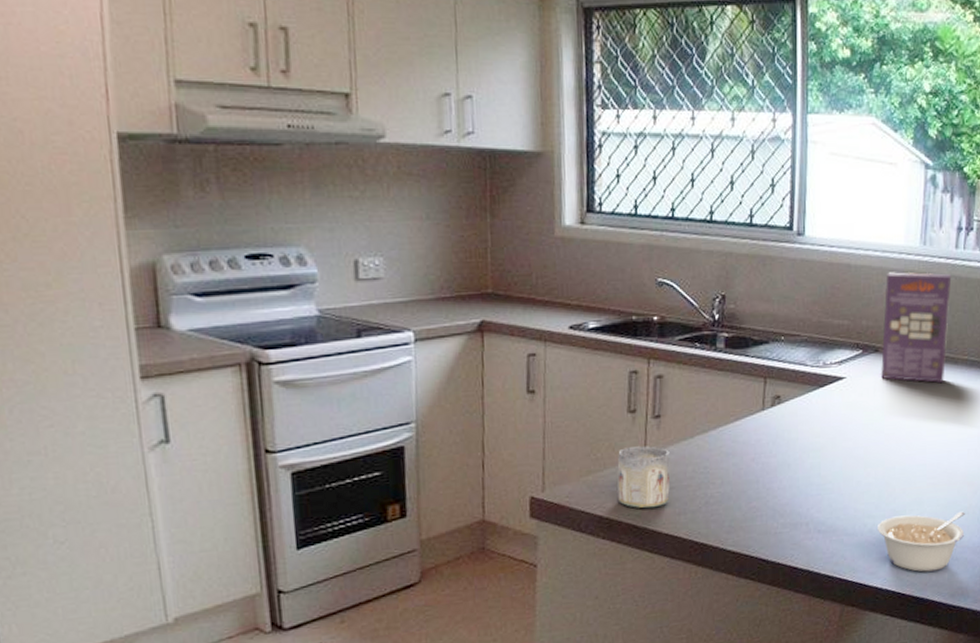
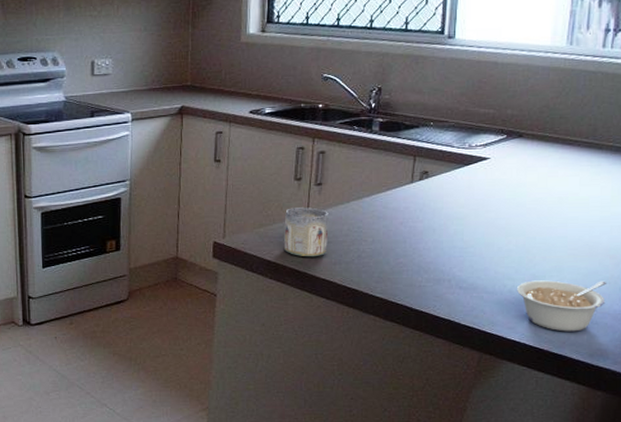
cereal box: present [880,272,952,383] -> none [523,68,598,165]

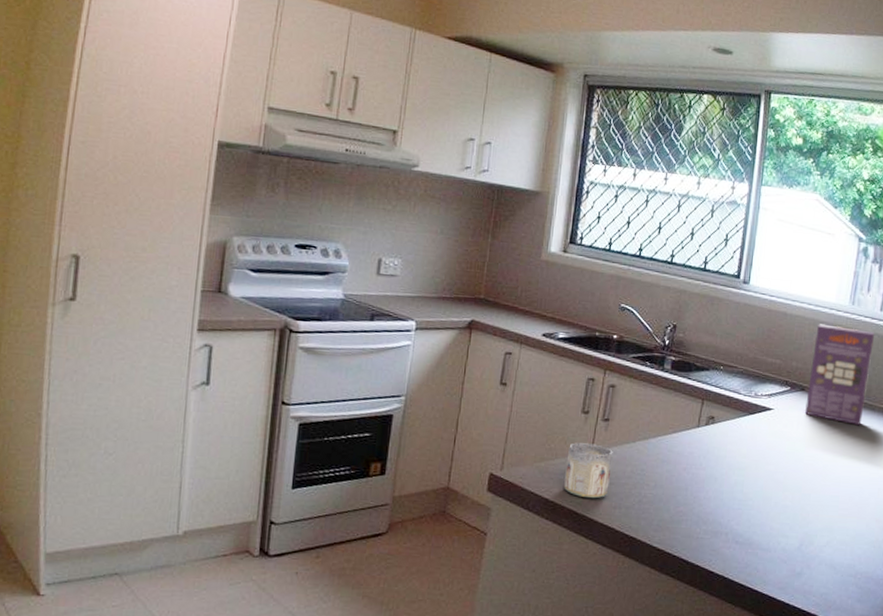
legume: present [517,280,607,332] -> none [790,539,872,596]
cereal box: none [523,68,598,165] -> present [804,324,875,425]

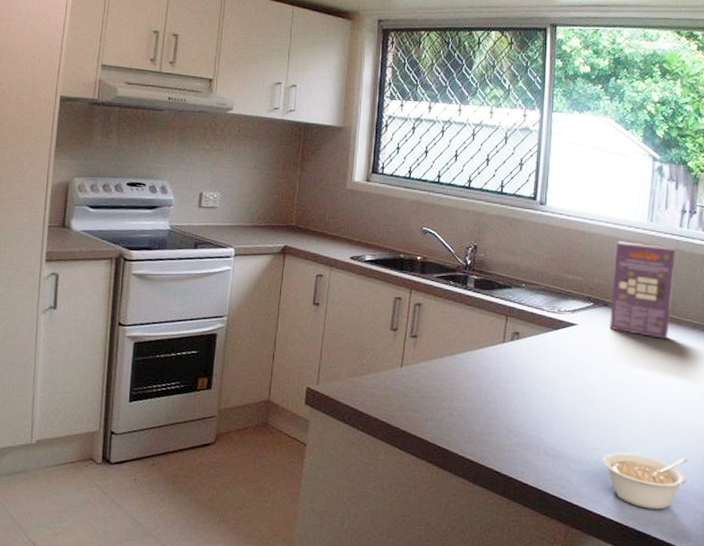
mug: present [564,442,613,499] -> none [377,358,422,412]
legume: none [790,539,872,596] -> present [603,452,688,510]

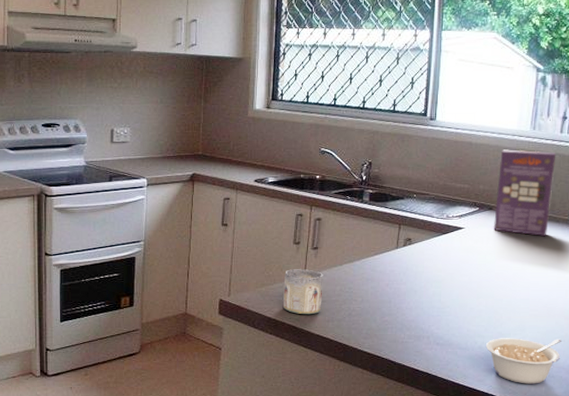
mug: none [377,358,422,412] -> present [283,269,323,315]

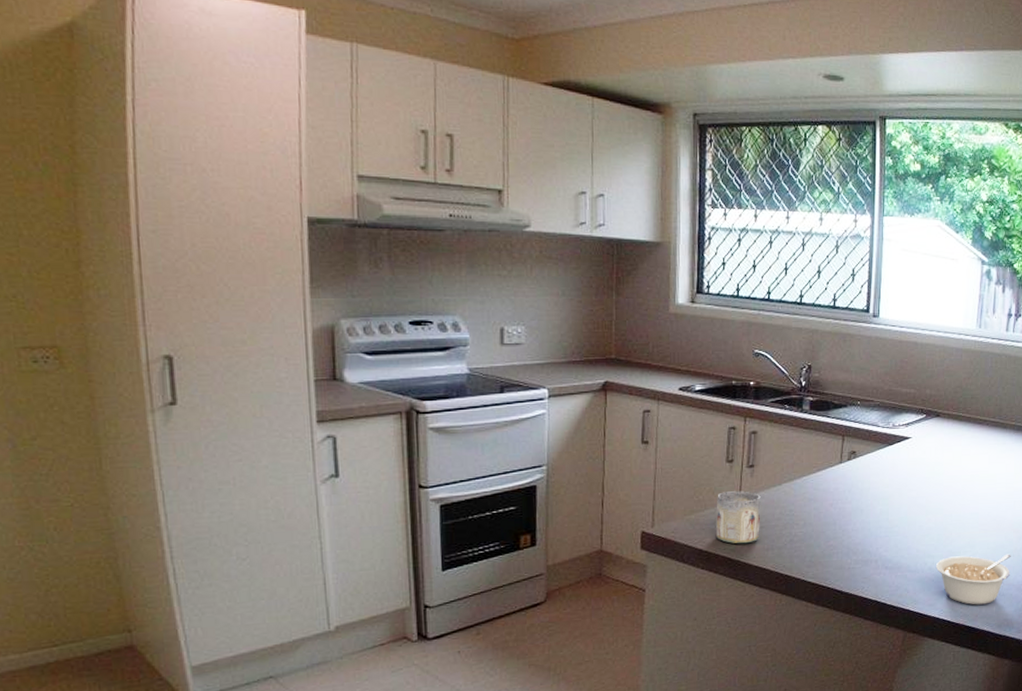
cereal box: present [493,149,556,236] -> none [940,350,1003,444]

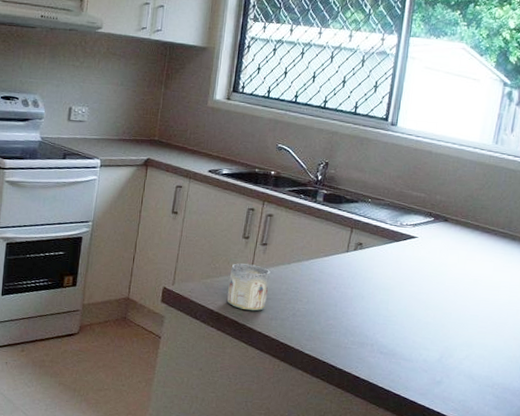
legume: present [936,554,1012,605] -> none [431,352,510,403]

